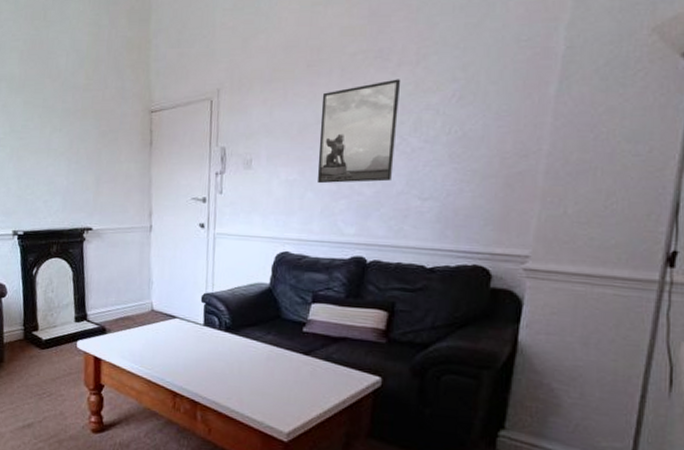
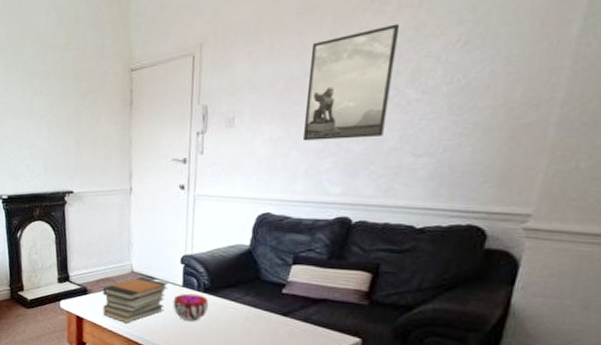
book stack: none [122,316,189,364] -> present [103,277,168,323]
decorative bowl: none [194,332,231,361] -> present [173,293,209,321]

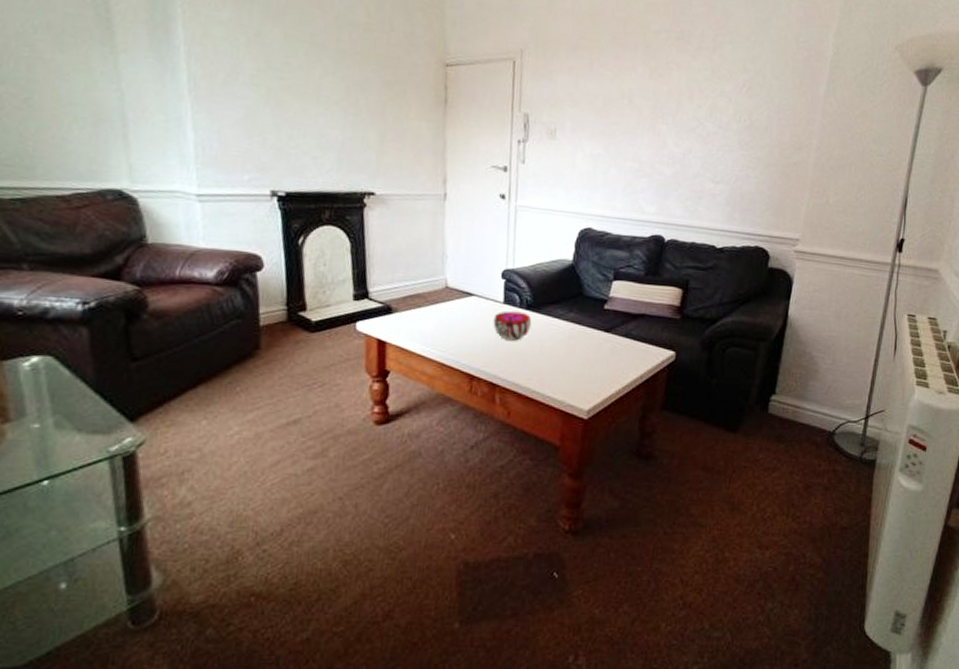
book stack: present [103,277,168,323] -> none [411,293,488,346]
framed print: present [302,24,400,141] -> none [620,62,700,163]

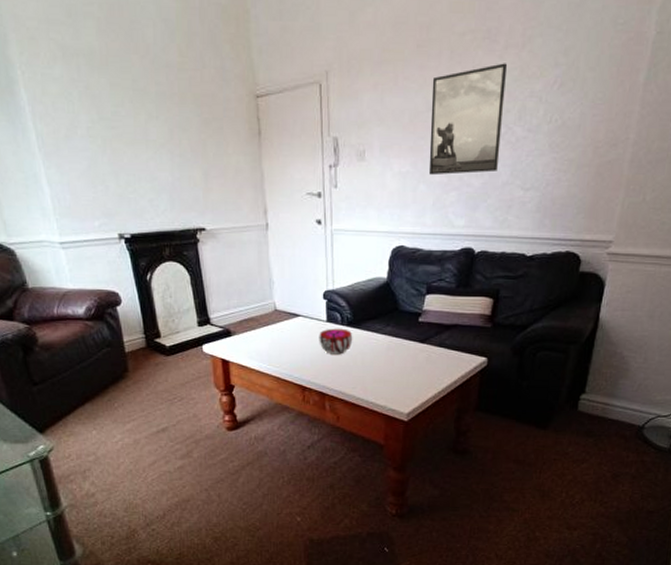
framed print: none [620,62,700,163] -> present [428,63,508,176]

